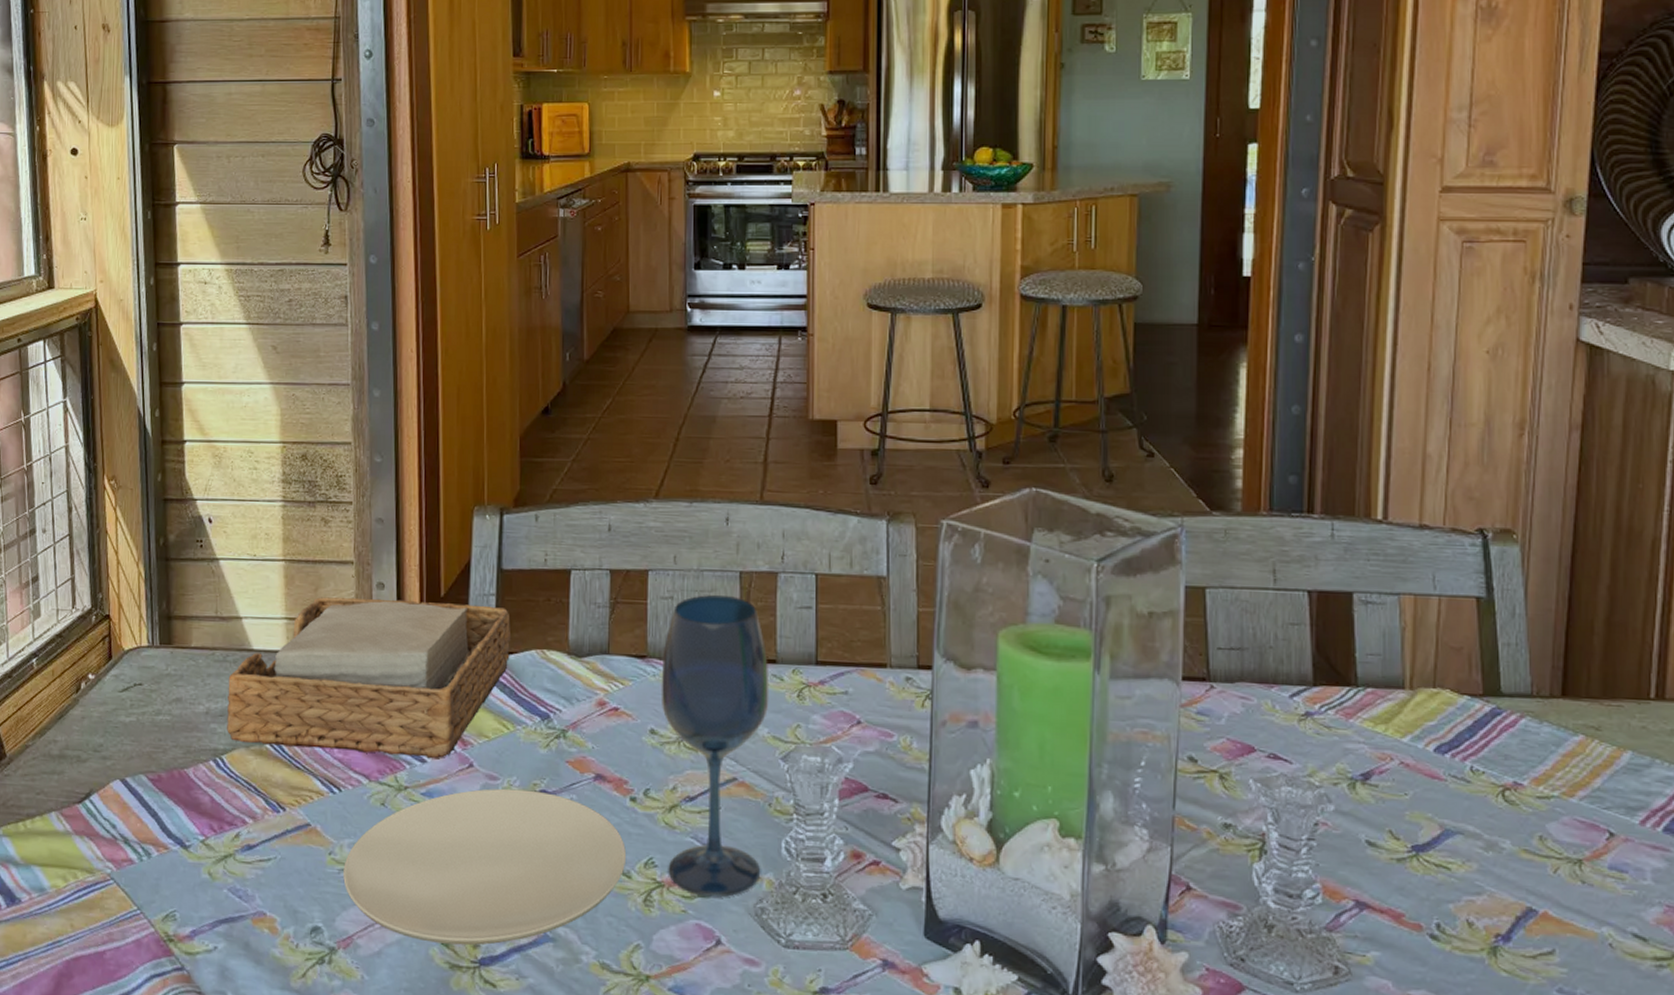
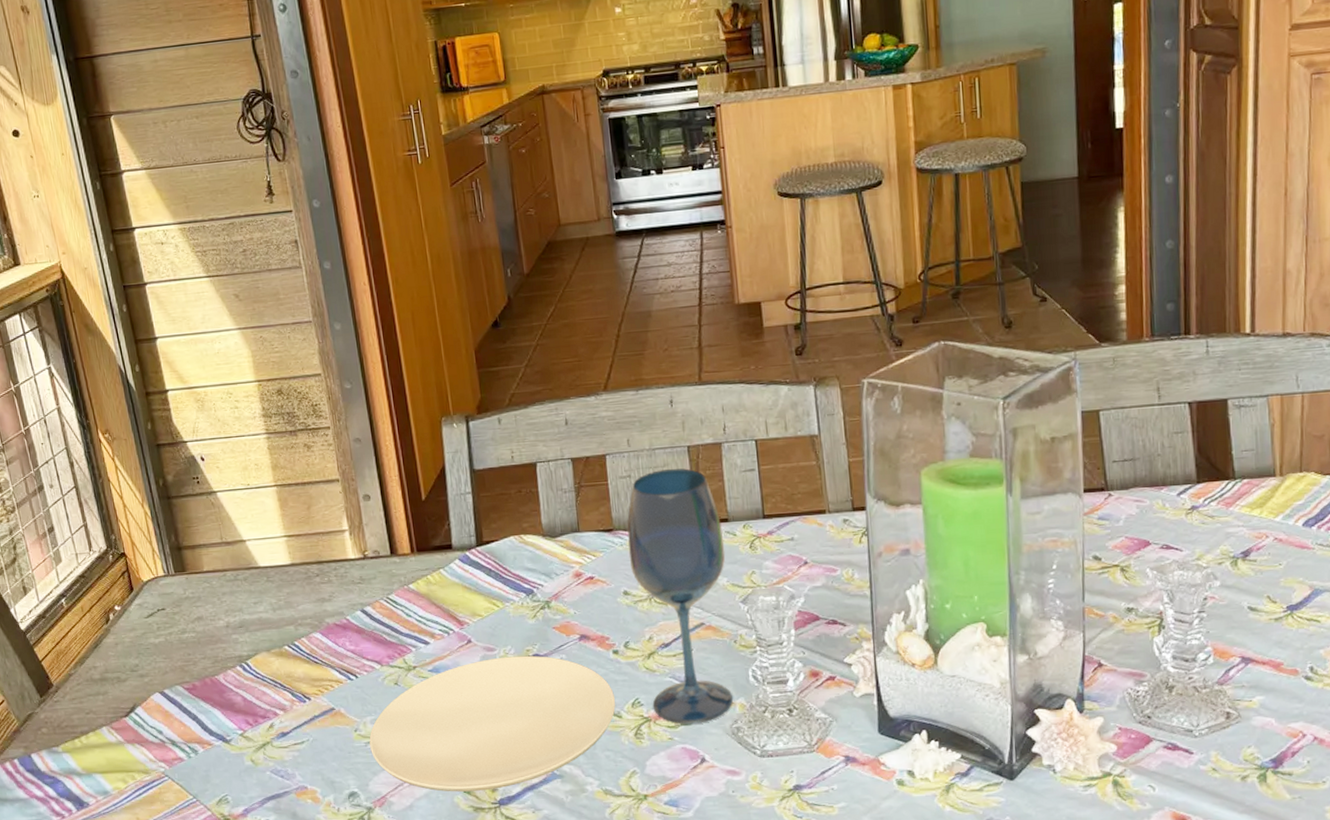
napkin holder: present [227,597,510,759] -> none [241,503,491,648]

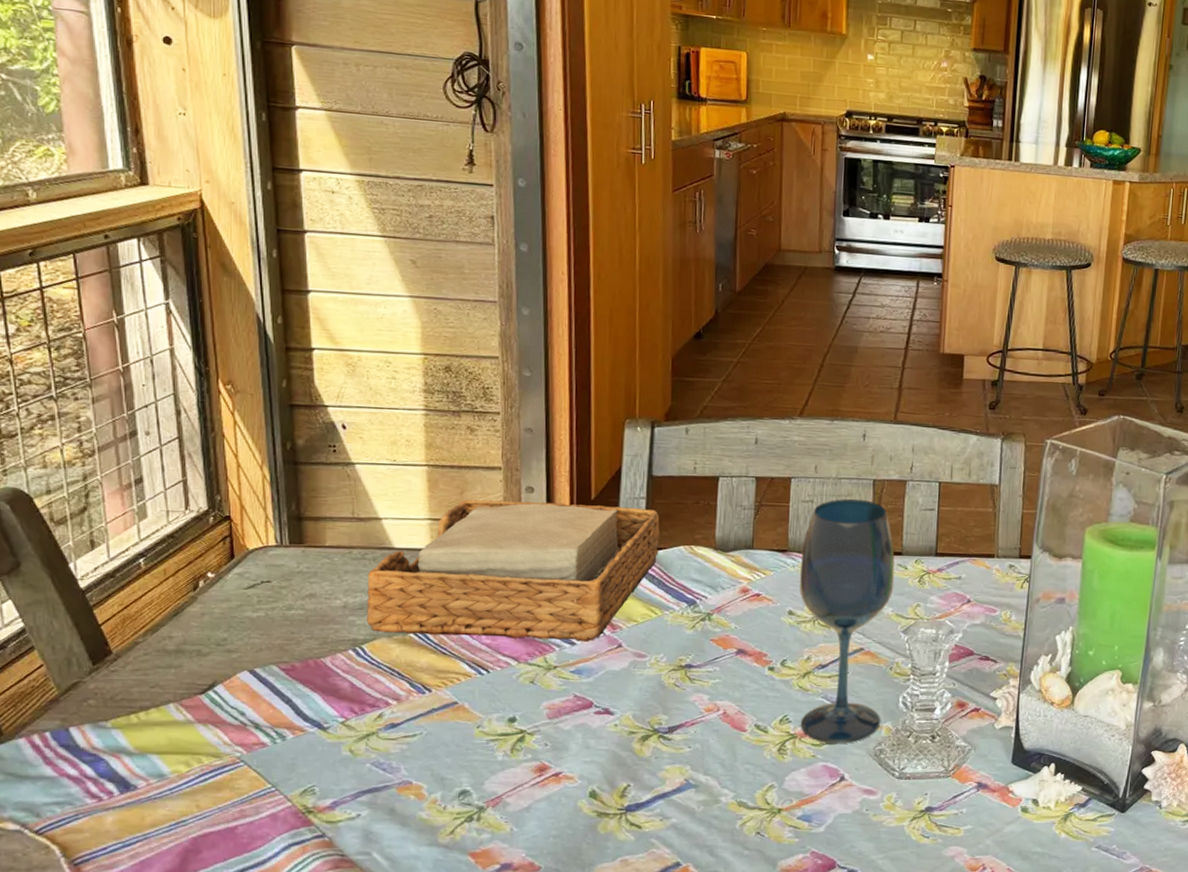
napkin holder: none [241,503,491,648] -> present [367,499,660,642]
plate: present [369,655,616,792] -> none [492,664,764,796]

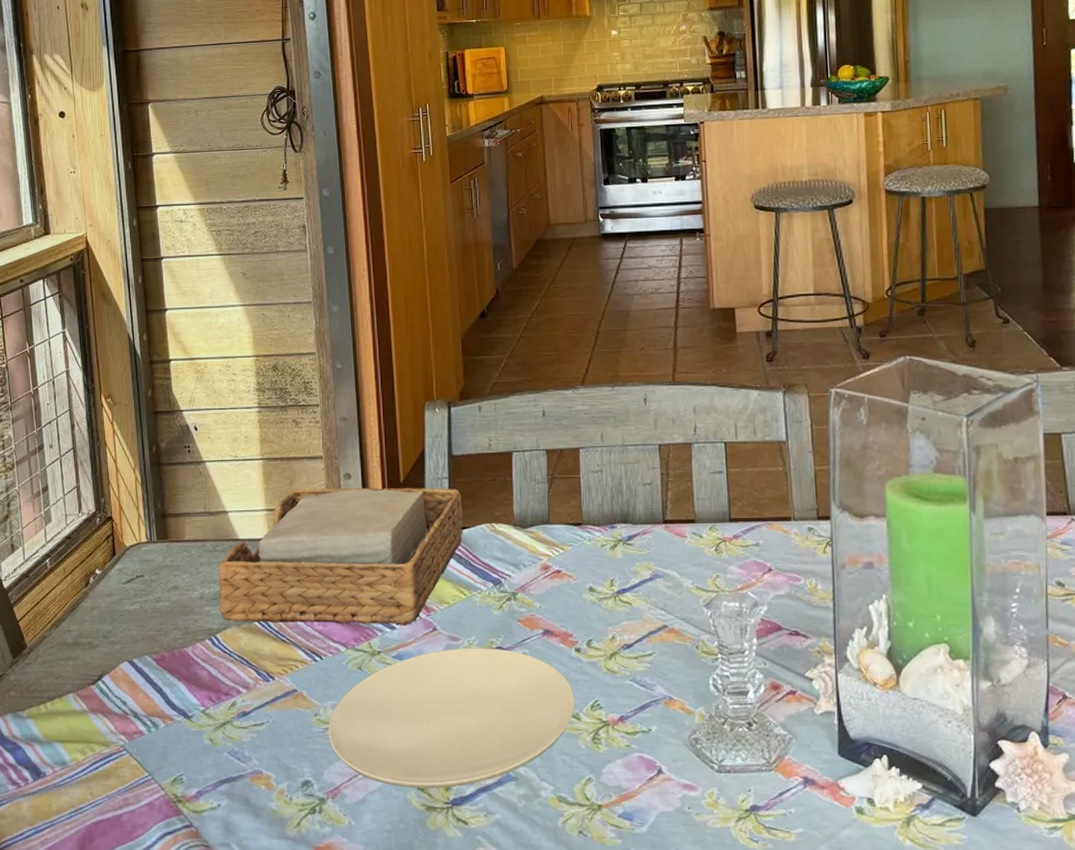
plate: none [492,664,764,796] -> present [328,647,575,789]
wineglass: present [799,499,895,744] -> none [596,466,693,732]

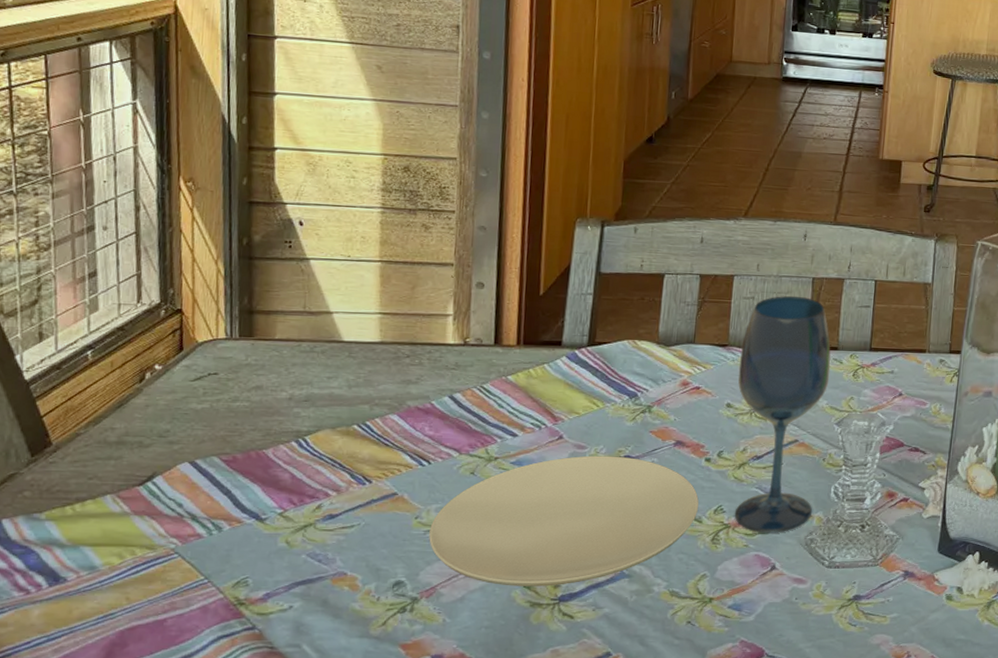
napkin holder: present [218,487,463,626] -> none [311,294,606,433]
wineglass: none [596,466,693,732] -> present [734,296,831,533]

